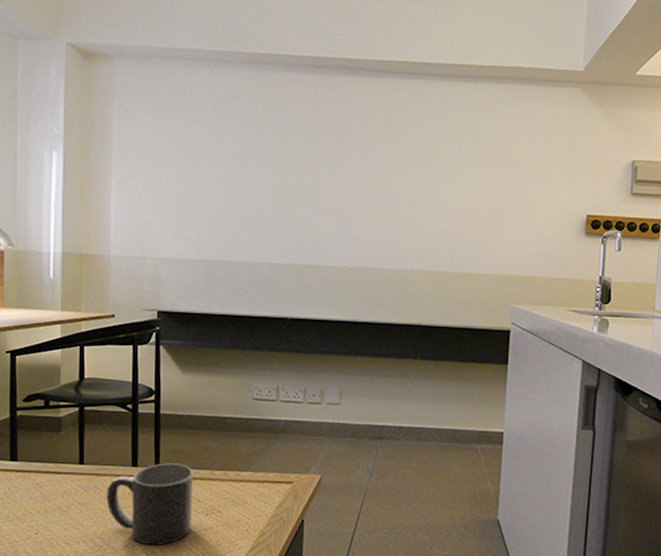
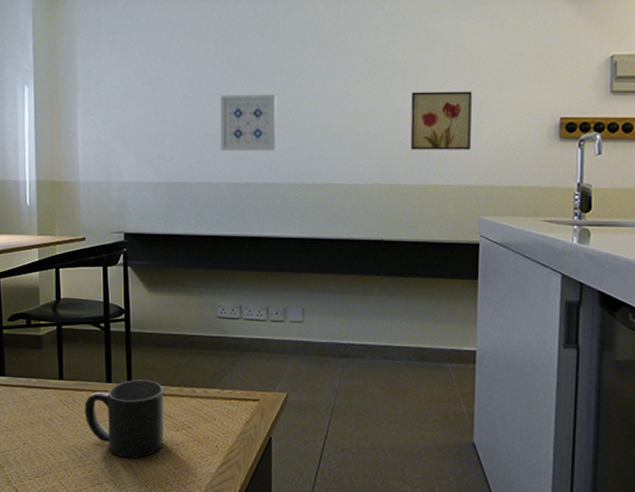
wall art: none [263,174,322,233] -> present [220,94,276,151]
wall art: none [450,183,509,241] -> present [410,91,472,150]

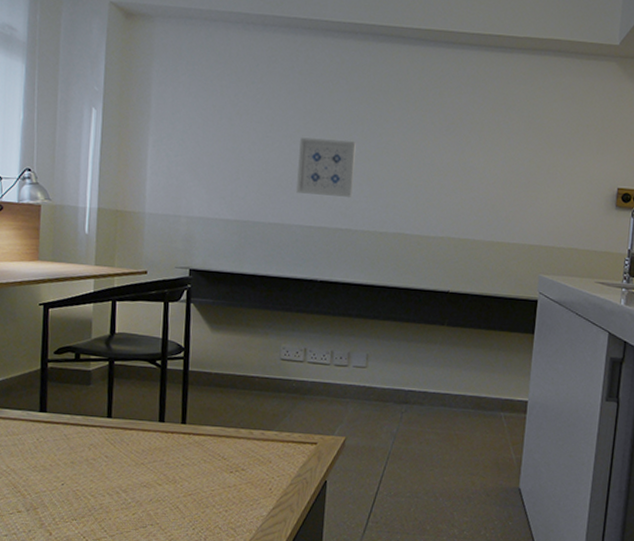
mug: present [84,379,163,459] -> none [132,419,219,501]
wall art: present [410,91,472,150] -> none [481,152,541,212]

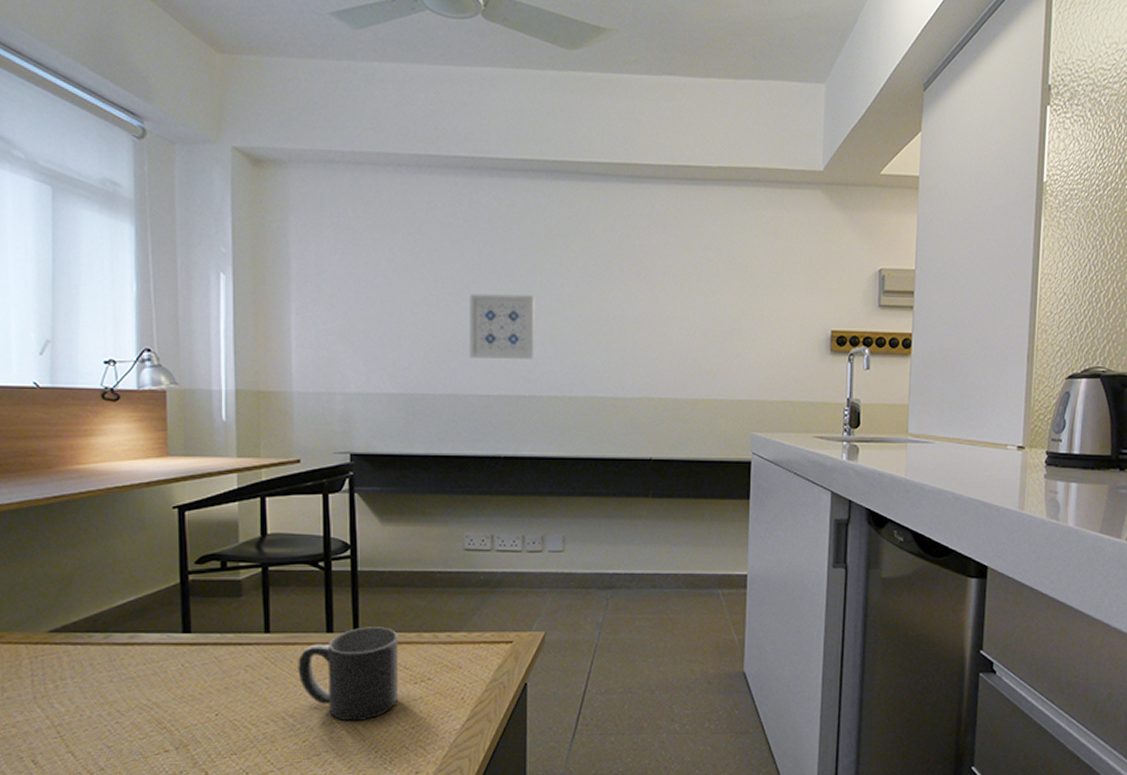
mug: none [132,419,219,501] -> present [298,627,398,722]

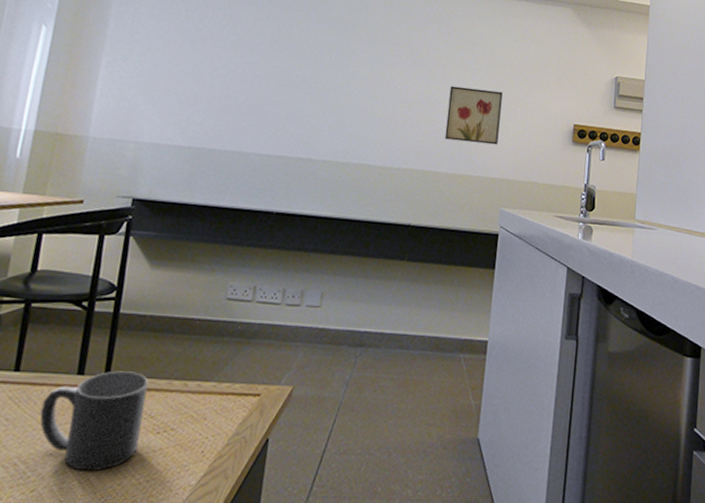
wall art: present [469,294,535,359] -> none [257,64,322,126]
wall art: none [681,298,745,363] -> present [444,85,503,145]

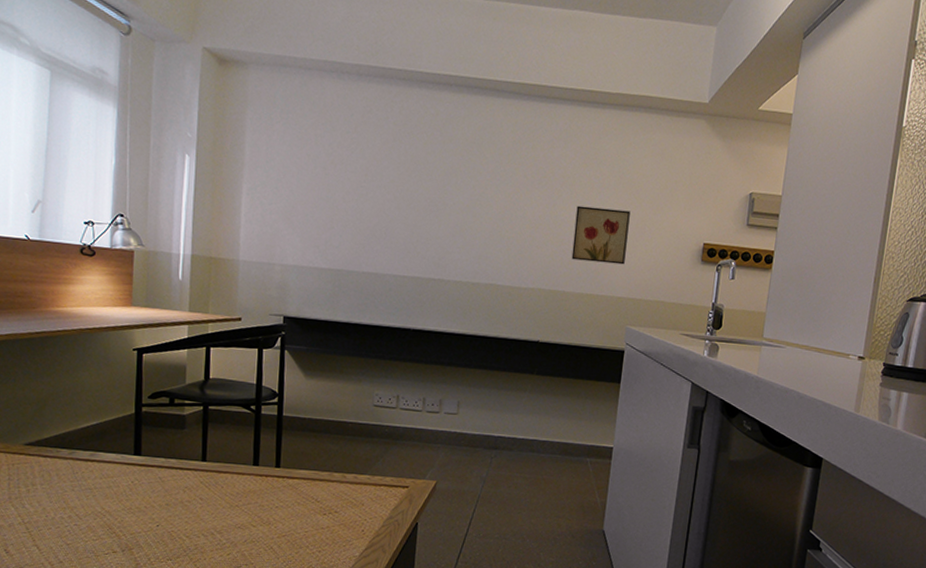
mug: present [40,371,149,472] -> none [227,463,313,542]

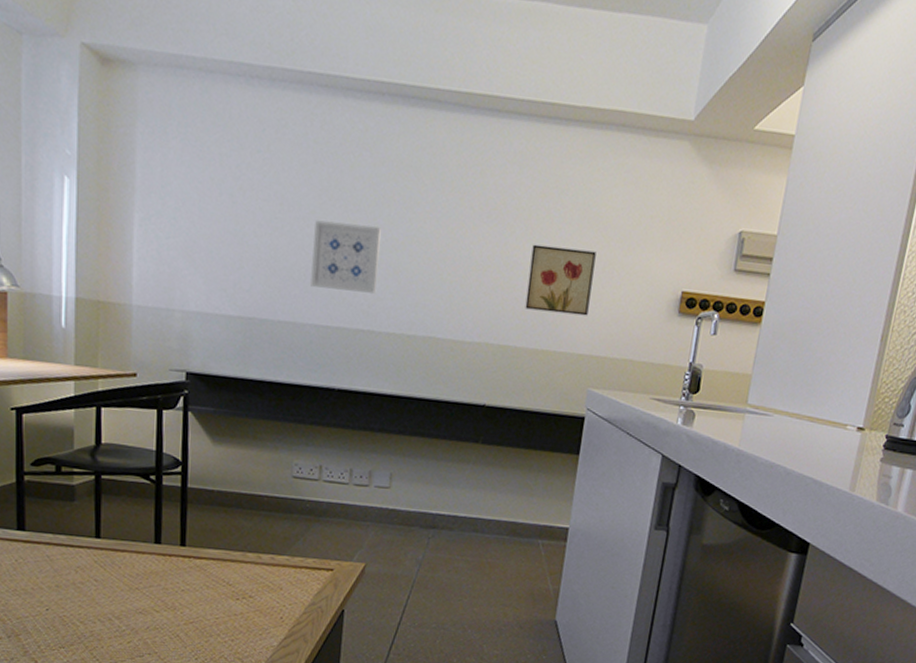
wall art: none [390,188,450,248] -> present [311,220,381,294]

